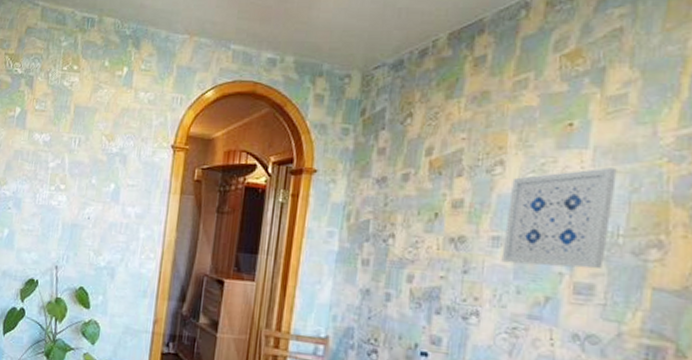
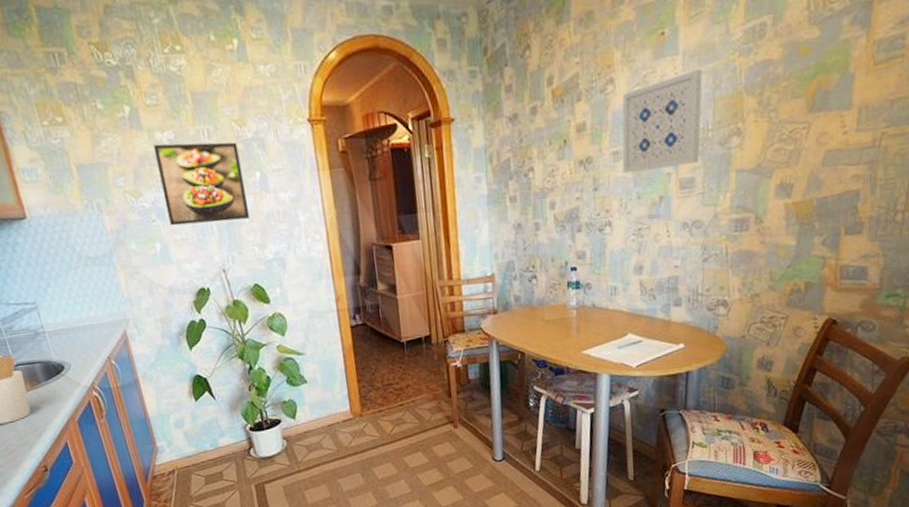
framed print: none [22,143,102,224] -> present [153,142,250,226]

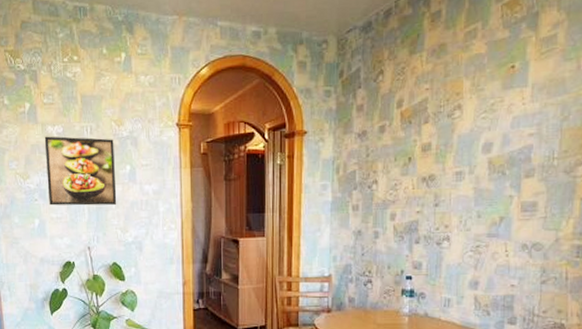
wall art: present [622,69,703,174] -> none [464,101,551,193]

